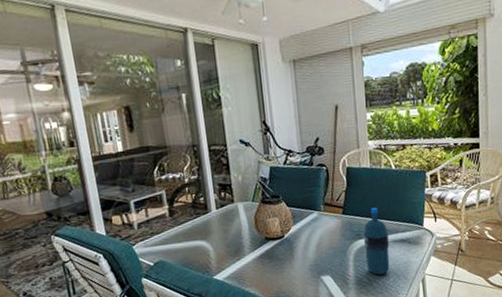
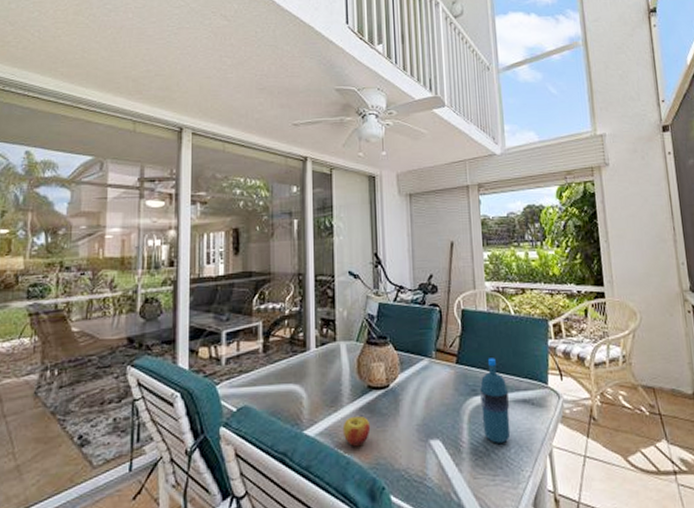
apple: none [246,262,271,286] -> present [342,417,371,447]

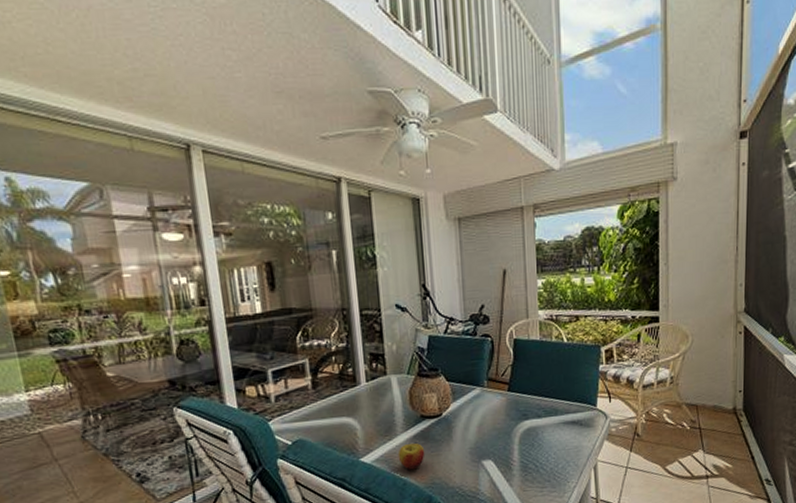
water bottle: present [480,358,511,443] -> none [531,384,559,461]

